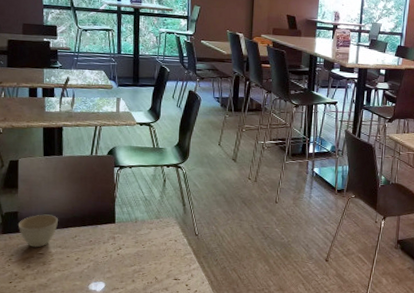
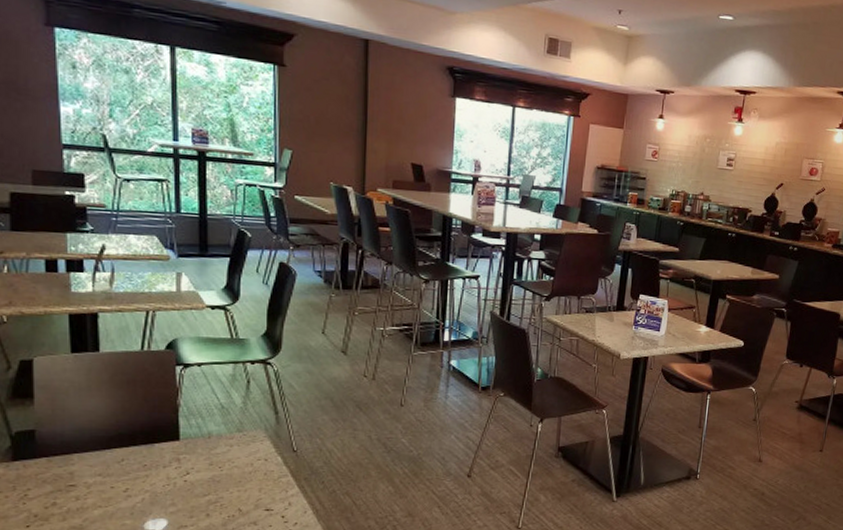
cup: present [19,214,58,248] -> none [37,432,96,478]

